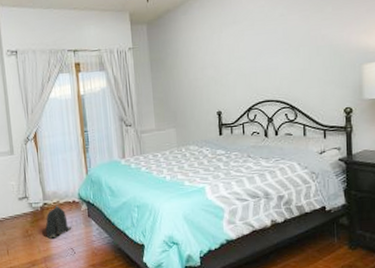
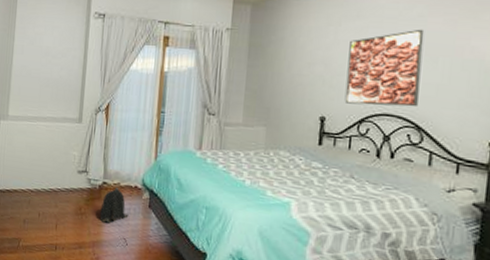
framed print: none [231,26,289,97] -> present [344,29,425,107]

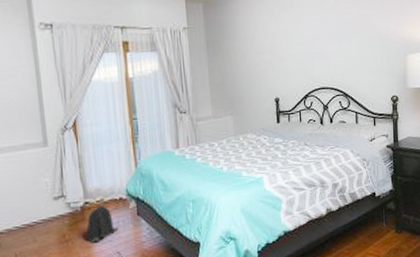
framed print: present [344,29,425,107] -> none [289,13,343,83]

